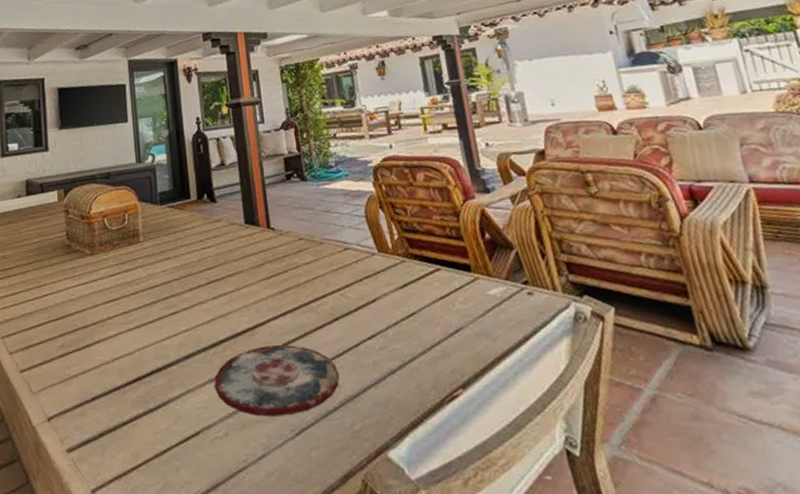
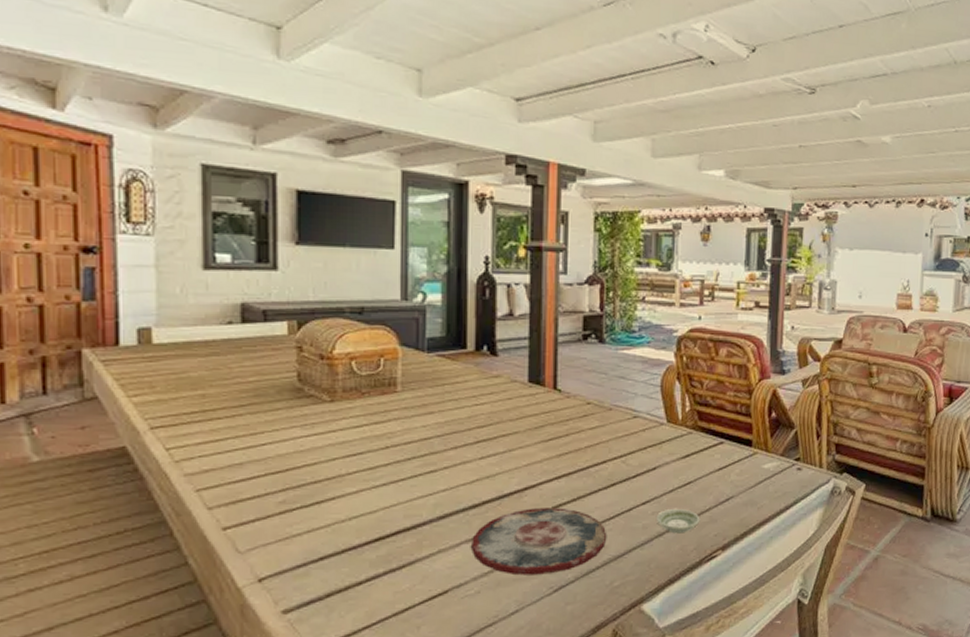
saucer: none [386,343,432,371] -> present [657,509,701,534]

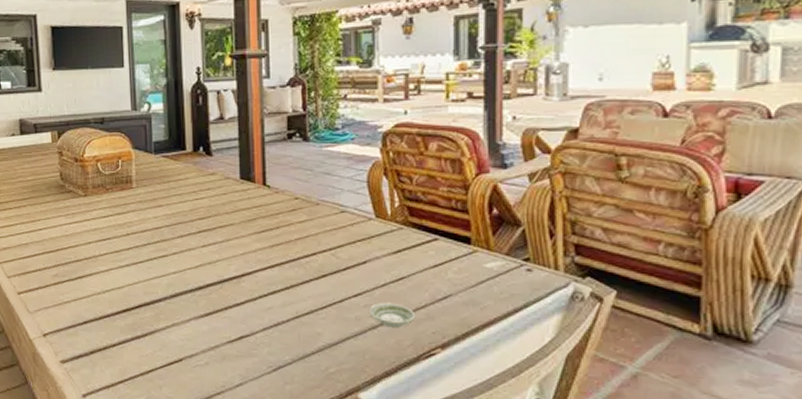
plate: present [472,508,607,576] -> none [199,293,321,355]

